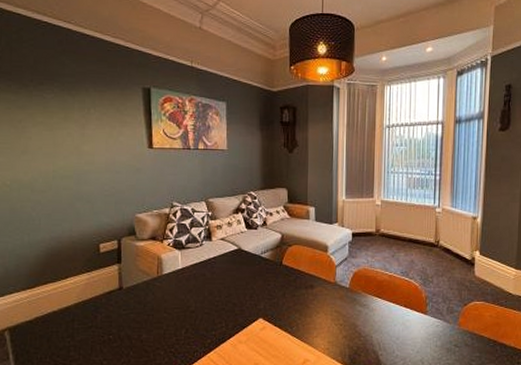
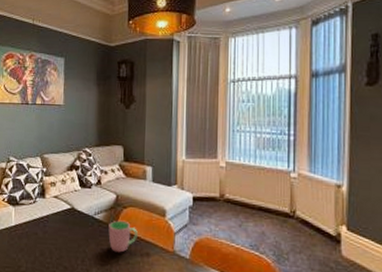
cup: none [275,257,302,287] -> present [108,220,138,253]

